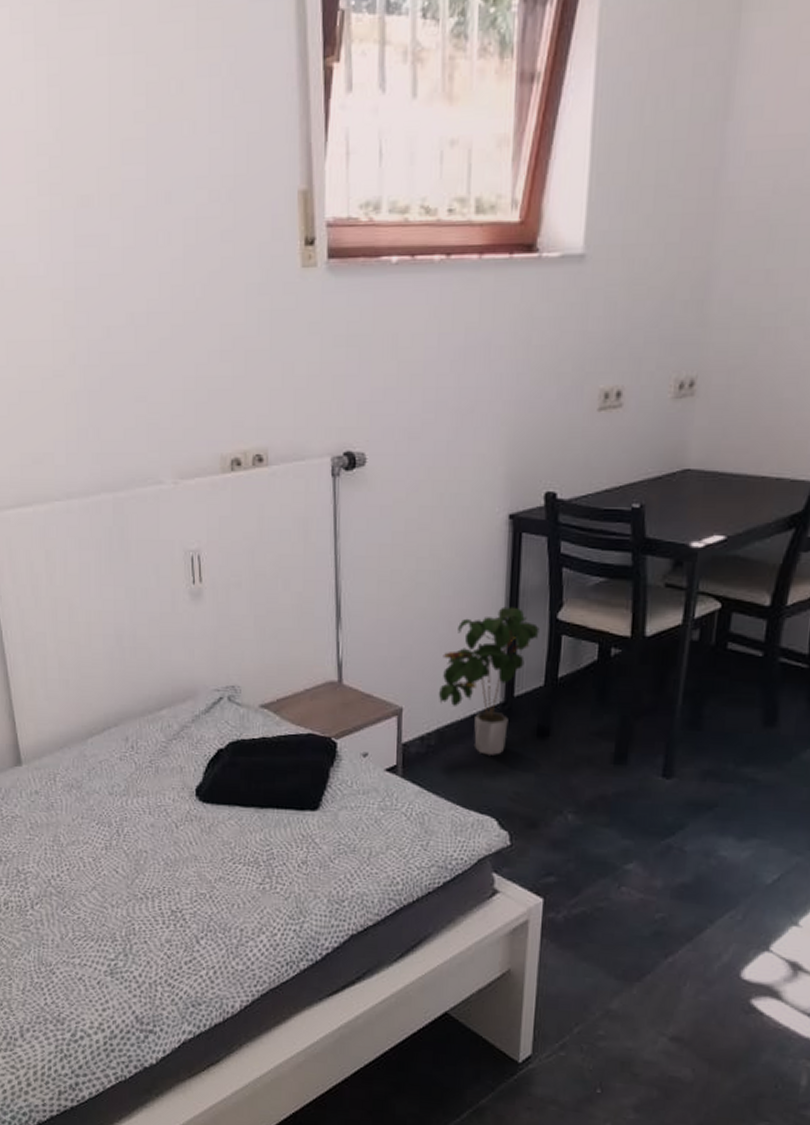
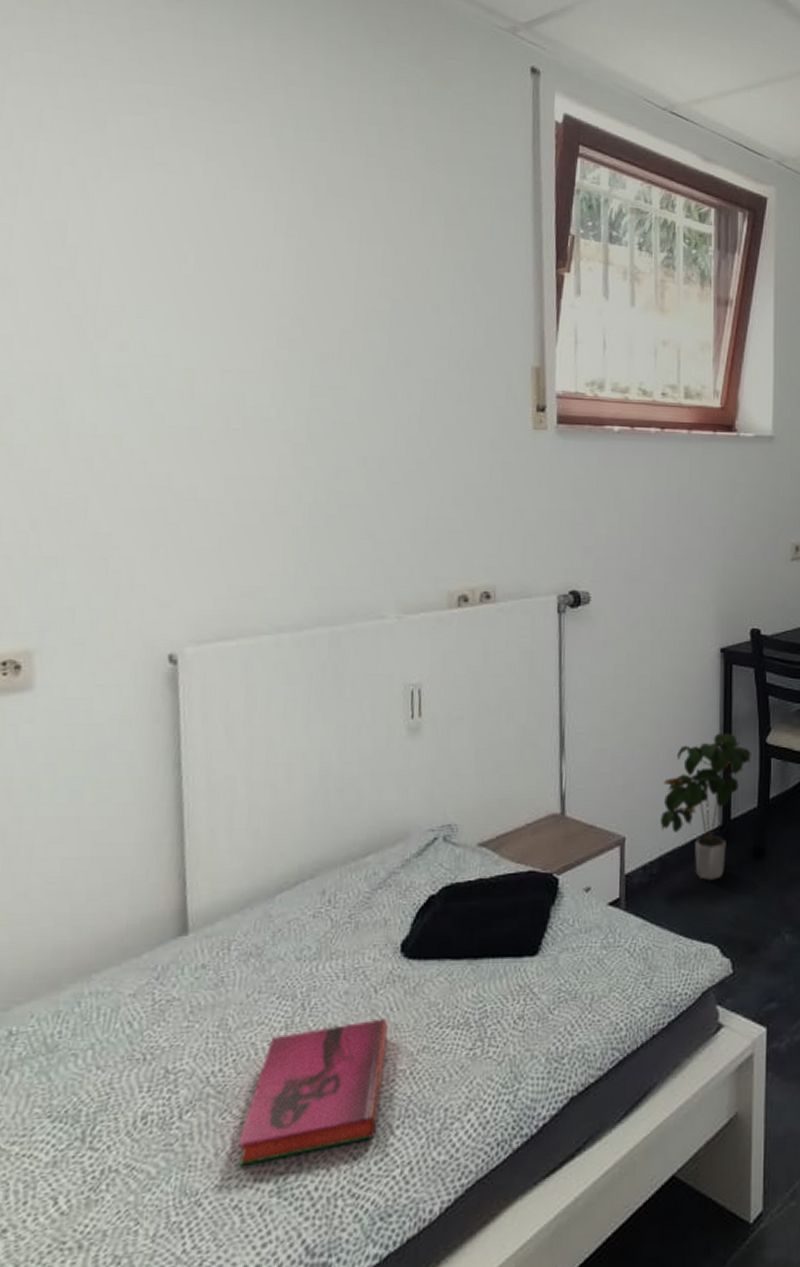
hardback book: none [77,849,190,950] -> present [237,1018,389,1166]

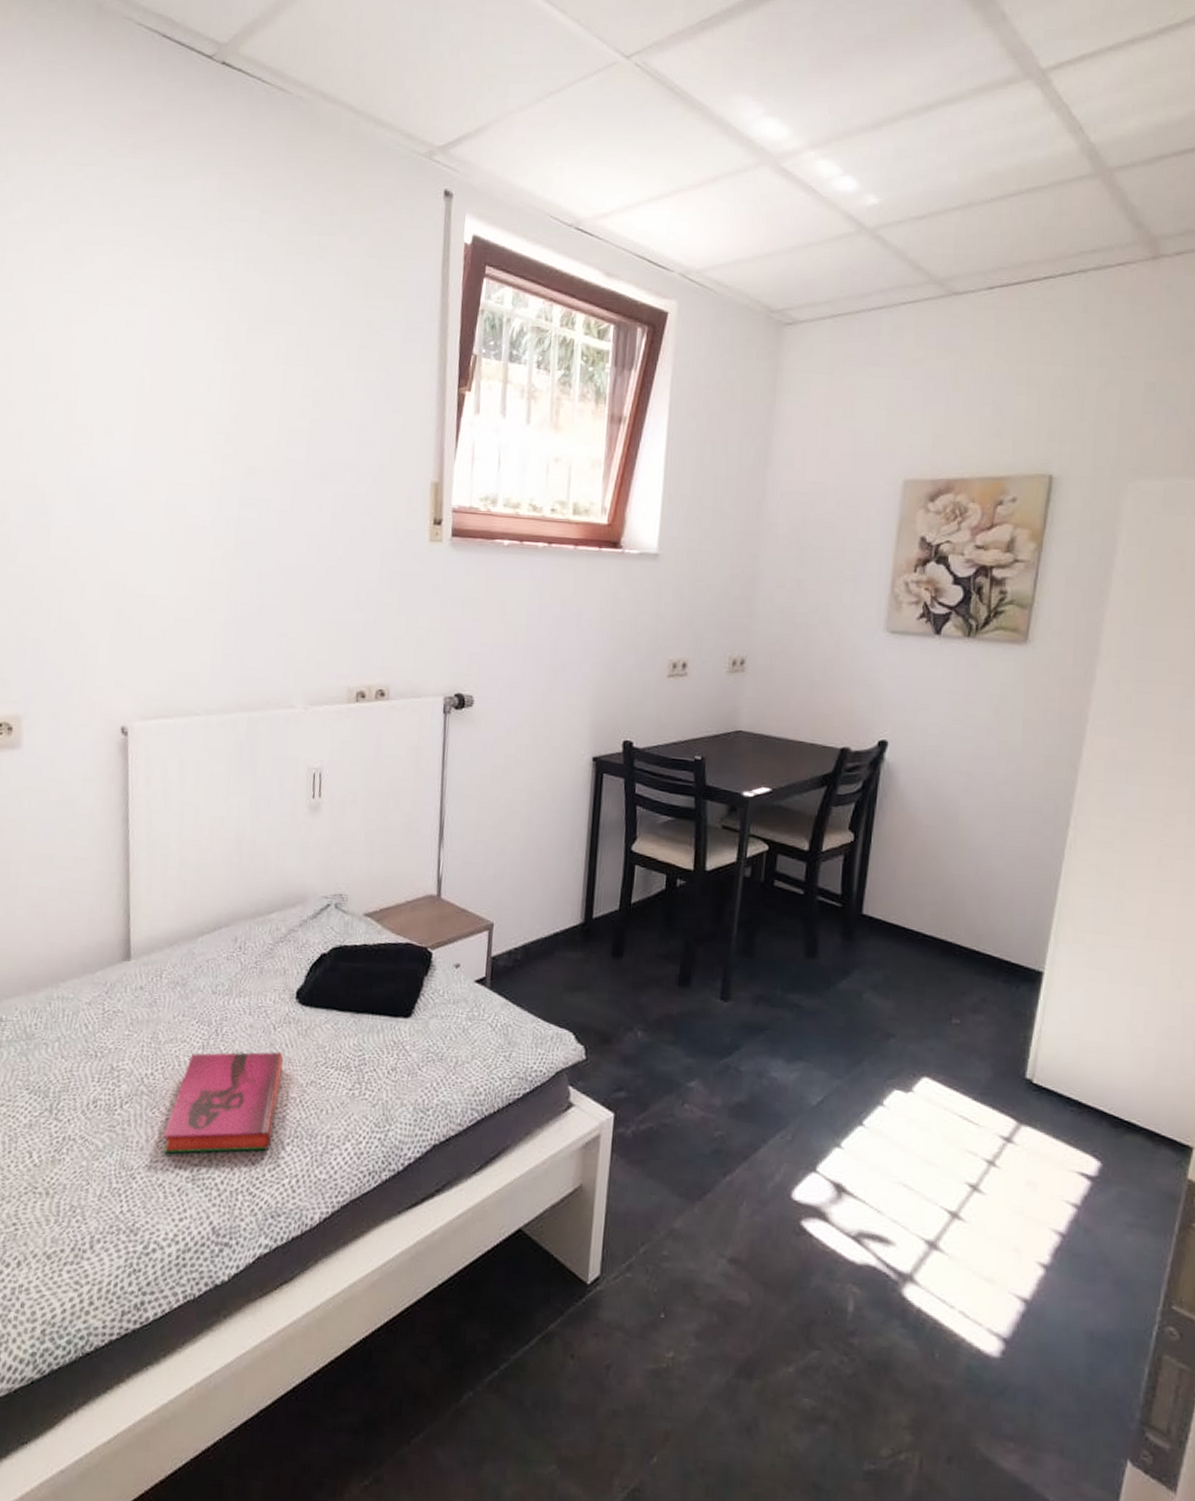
potted plant: present [659,733,751,880] -> none [526,836,616,972]

